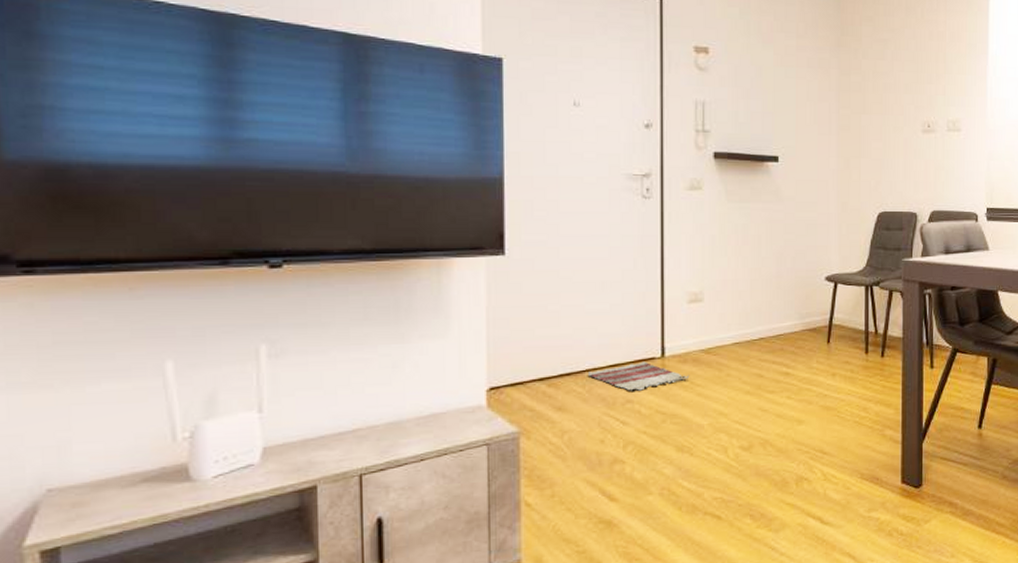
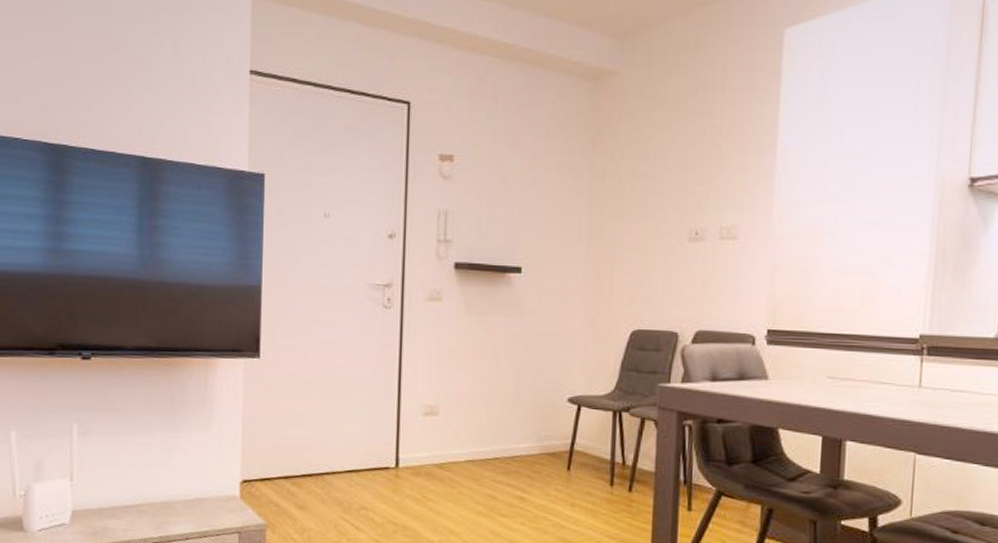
rug: present [587,361,690,391] -> none [326,470,422,499]

